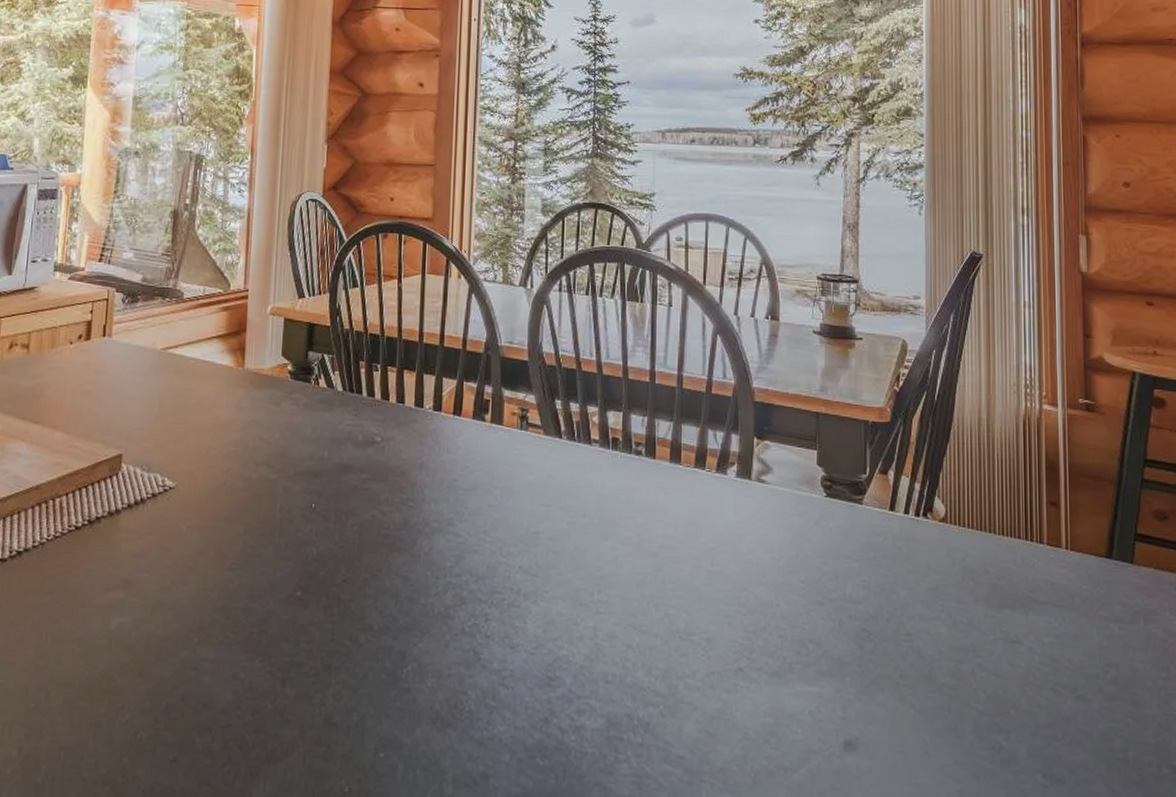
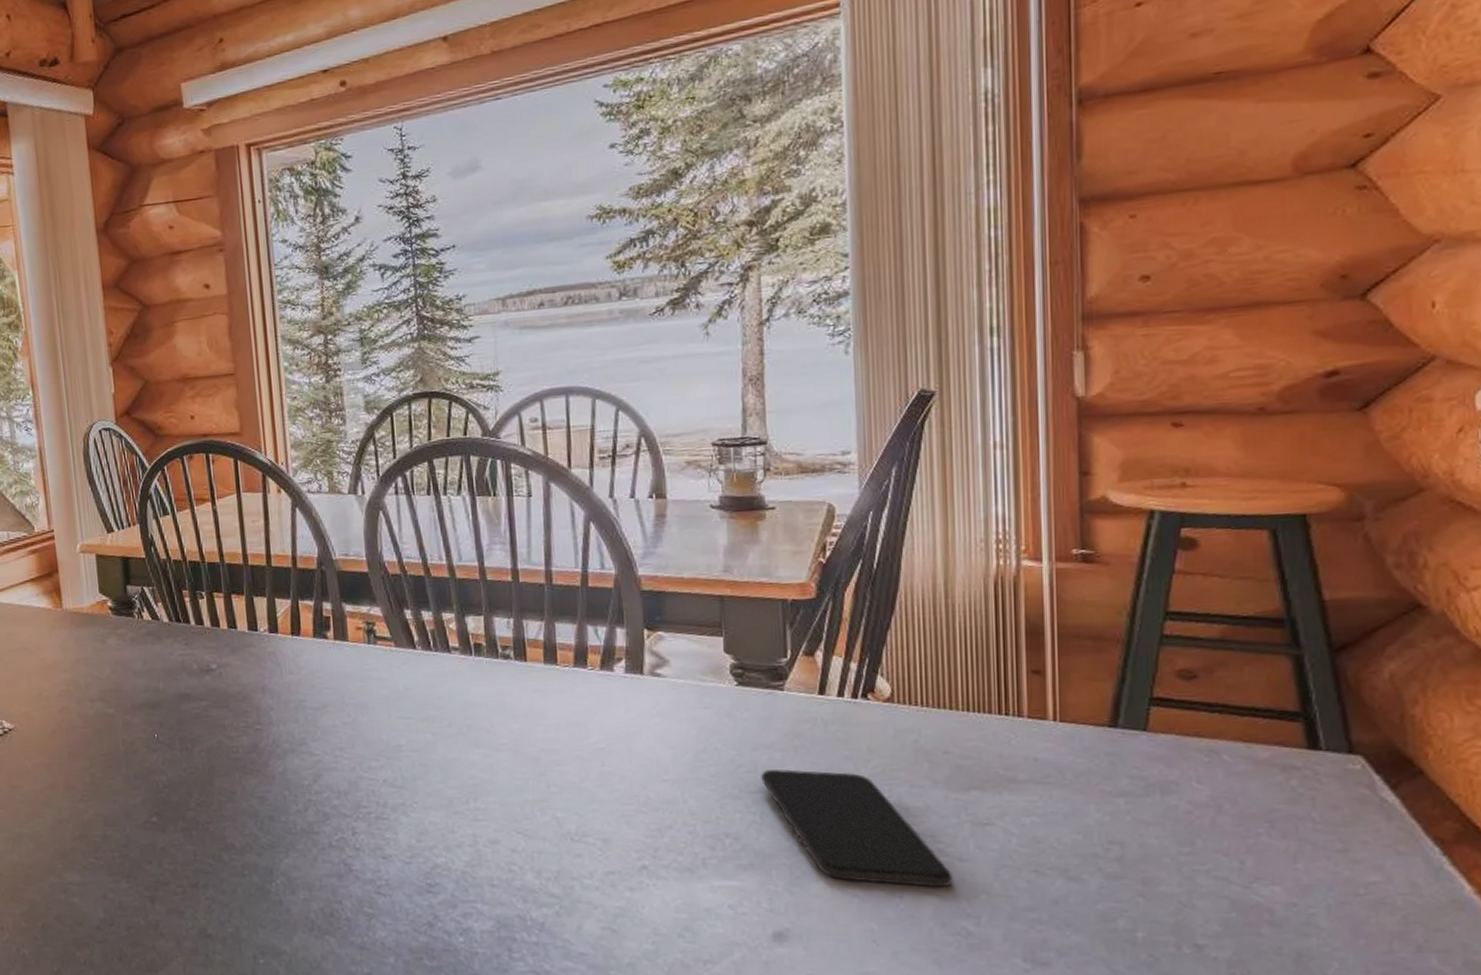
smartphone: none [840,578,990,702] -> present [759,769,954,888]

